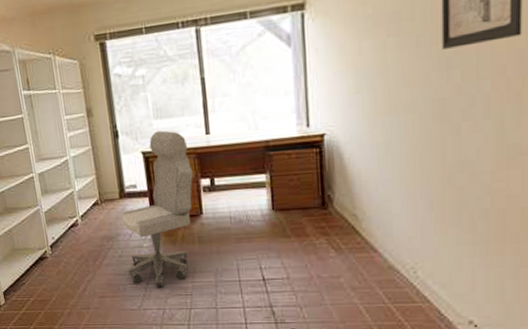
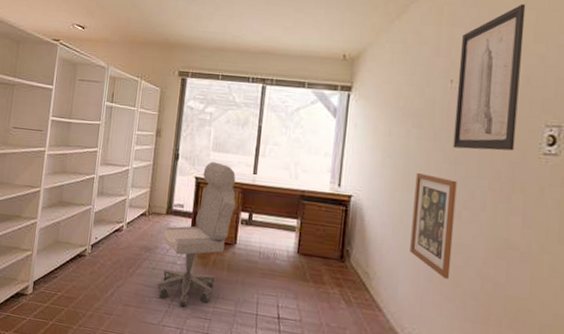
wall art: none [399,88,453,203] -> present [410,172,457,279]

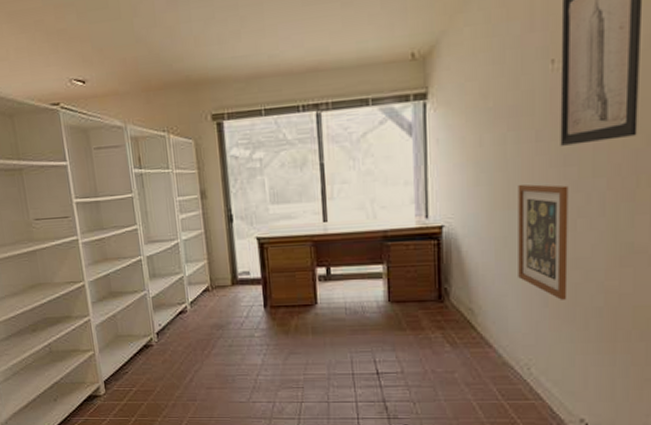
office chair: present [157,162,236,307] -> none [233,216,309,379]

